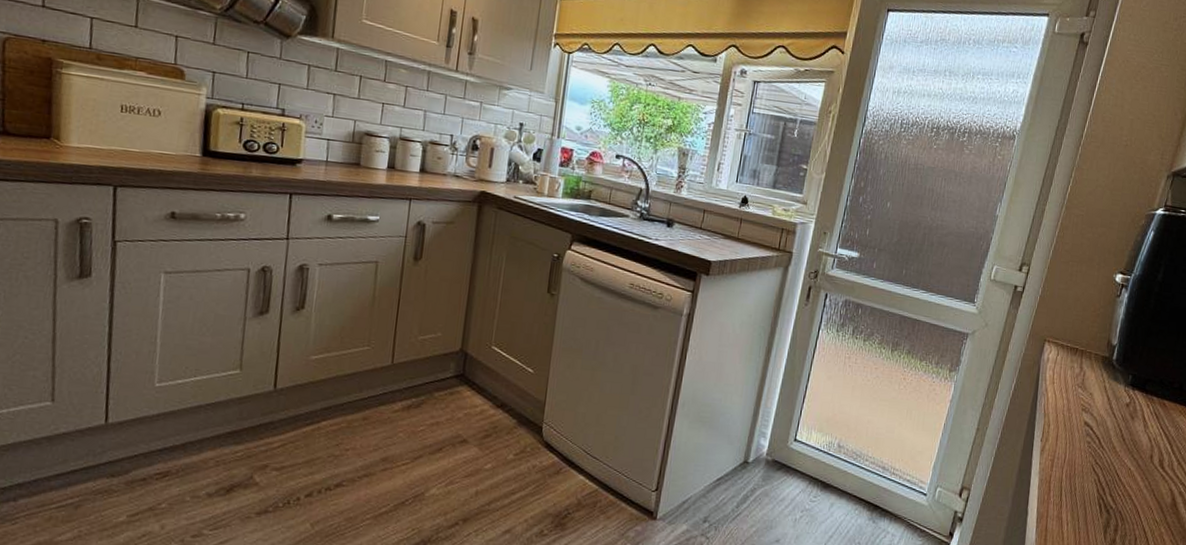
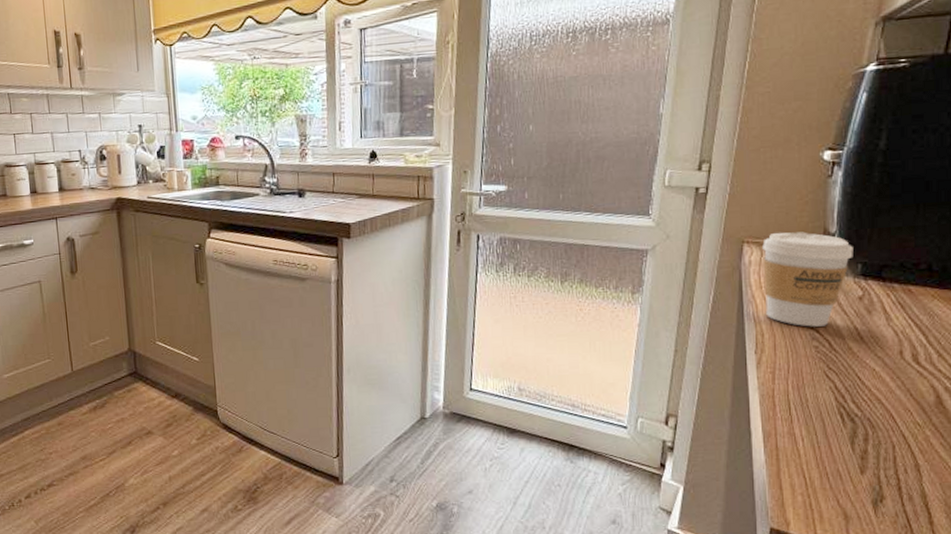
coffee cup: none [1054,336,1128,425] -> present [762,232,853,327]

